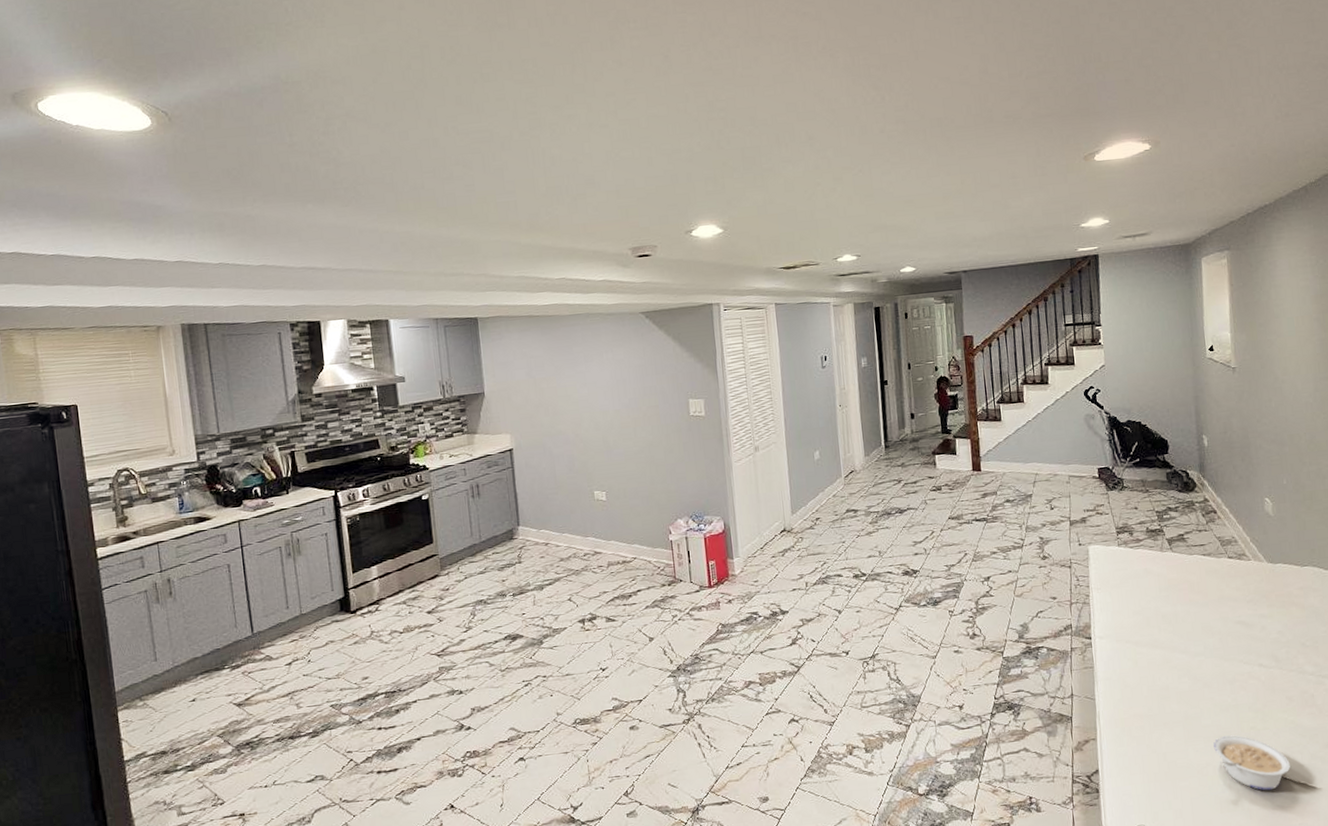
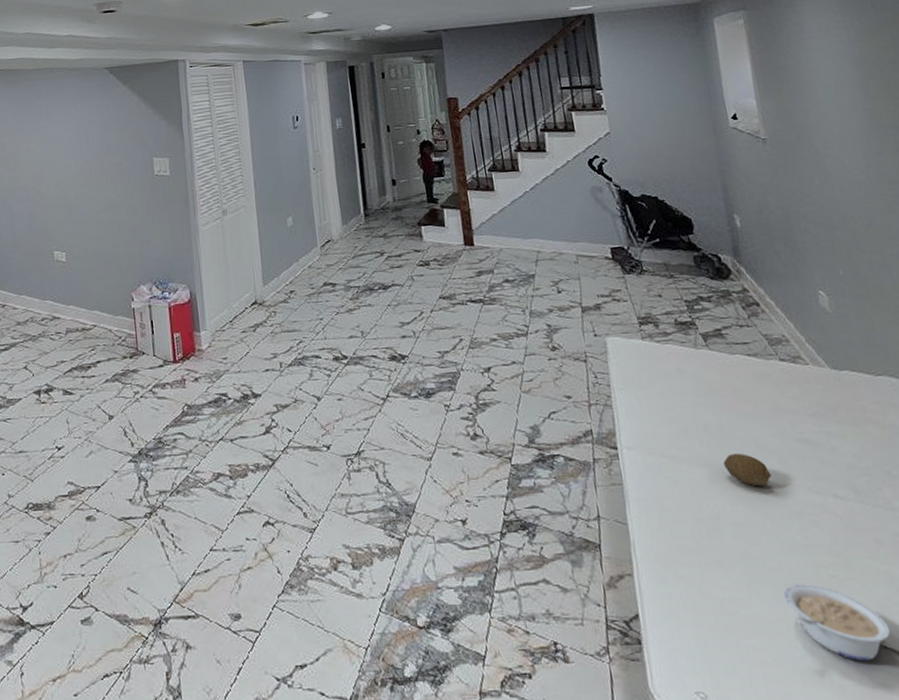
fruit: none [1175,636,1212,662] -> present [723,453,771,487]

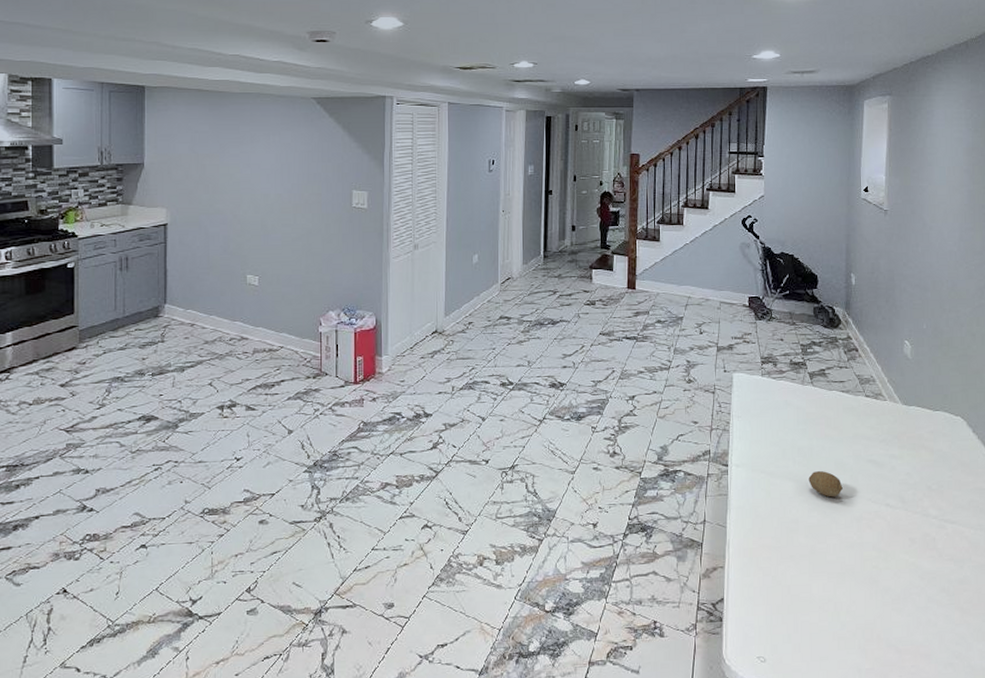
legume: present [784,584,891,661] -> none [836,573,908,631]

